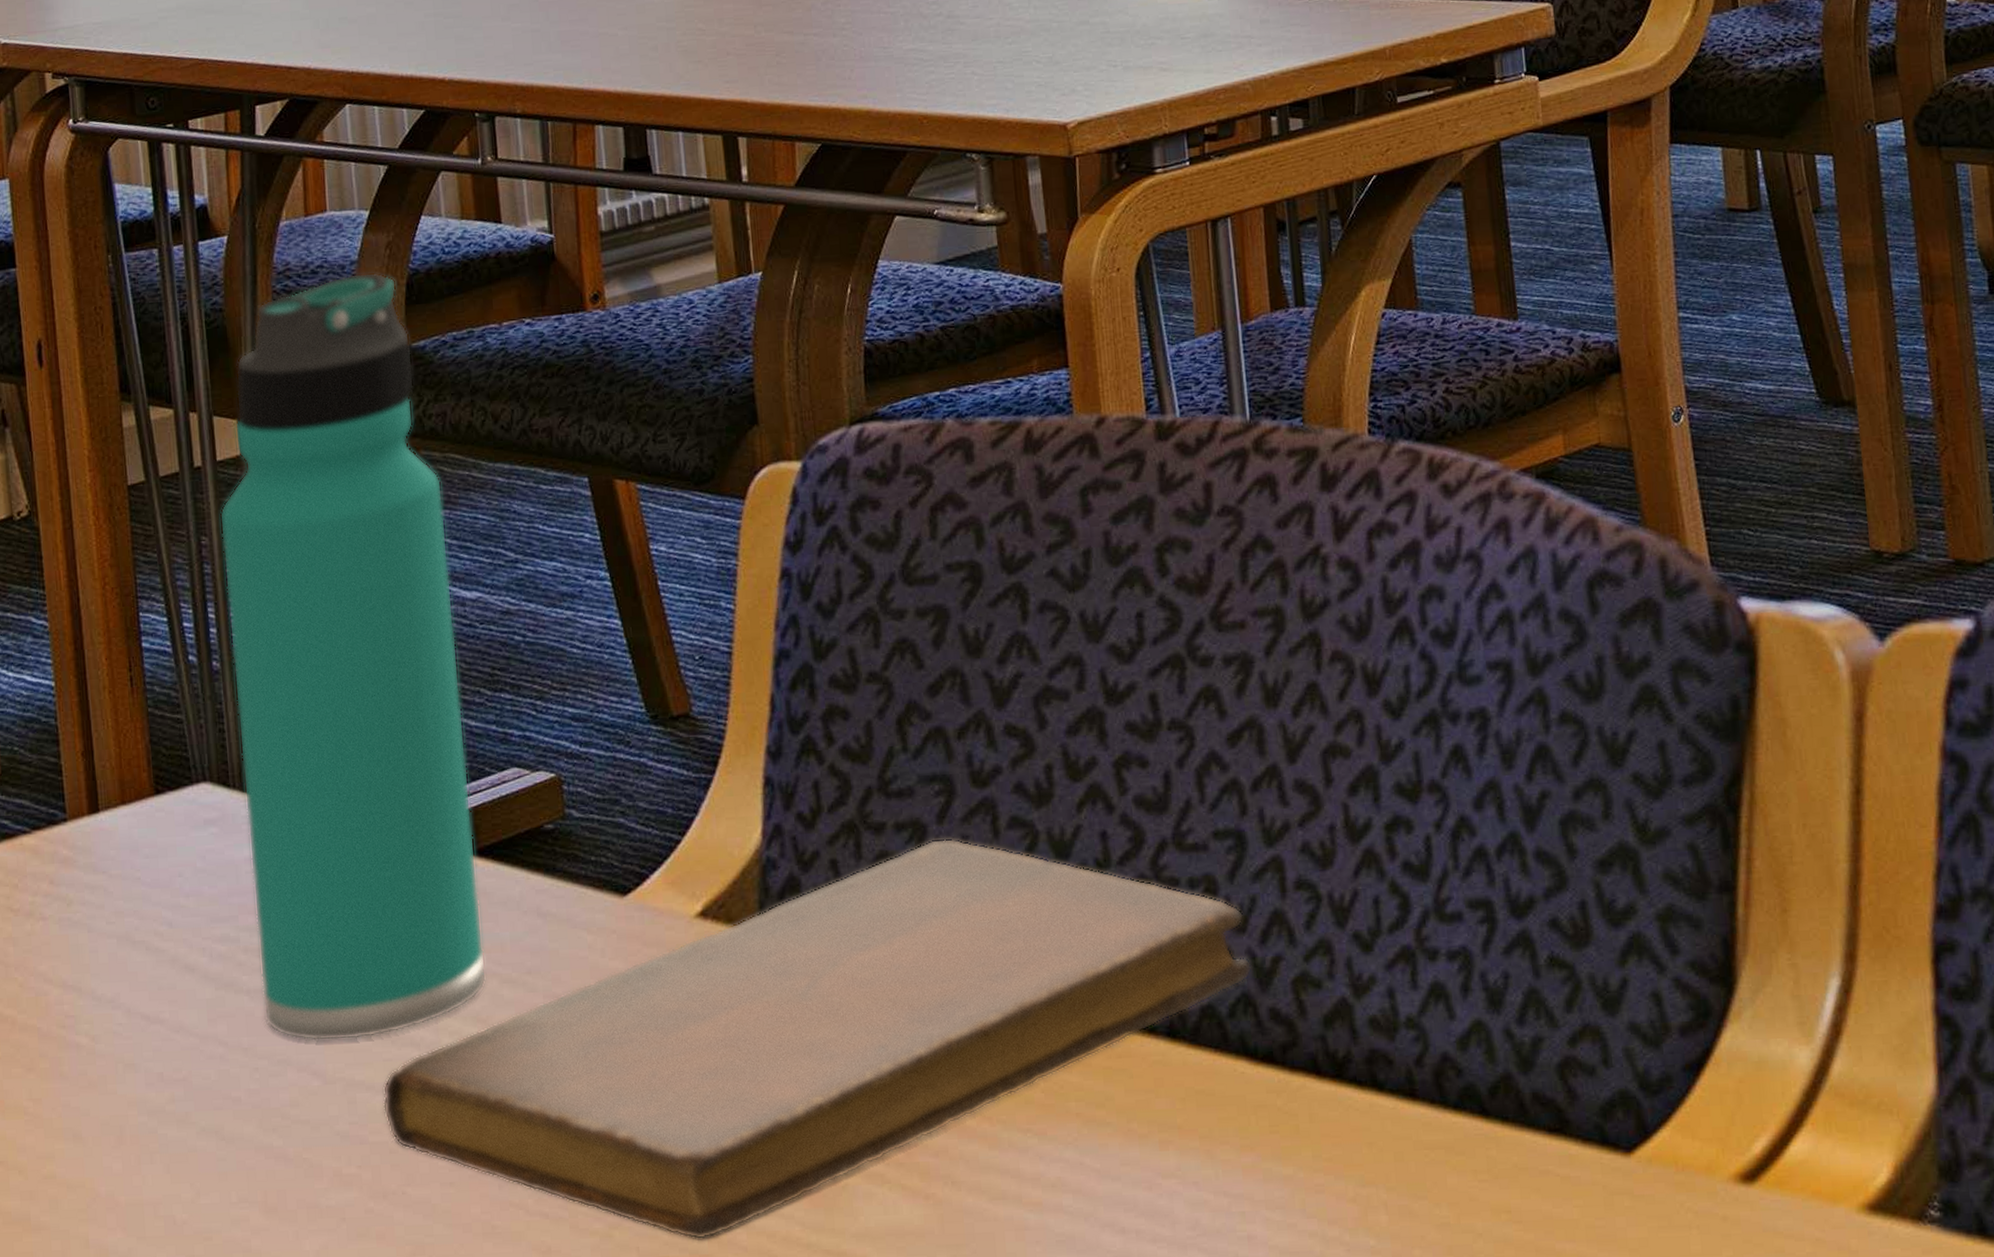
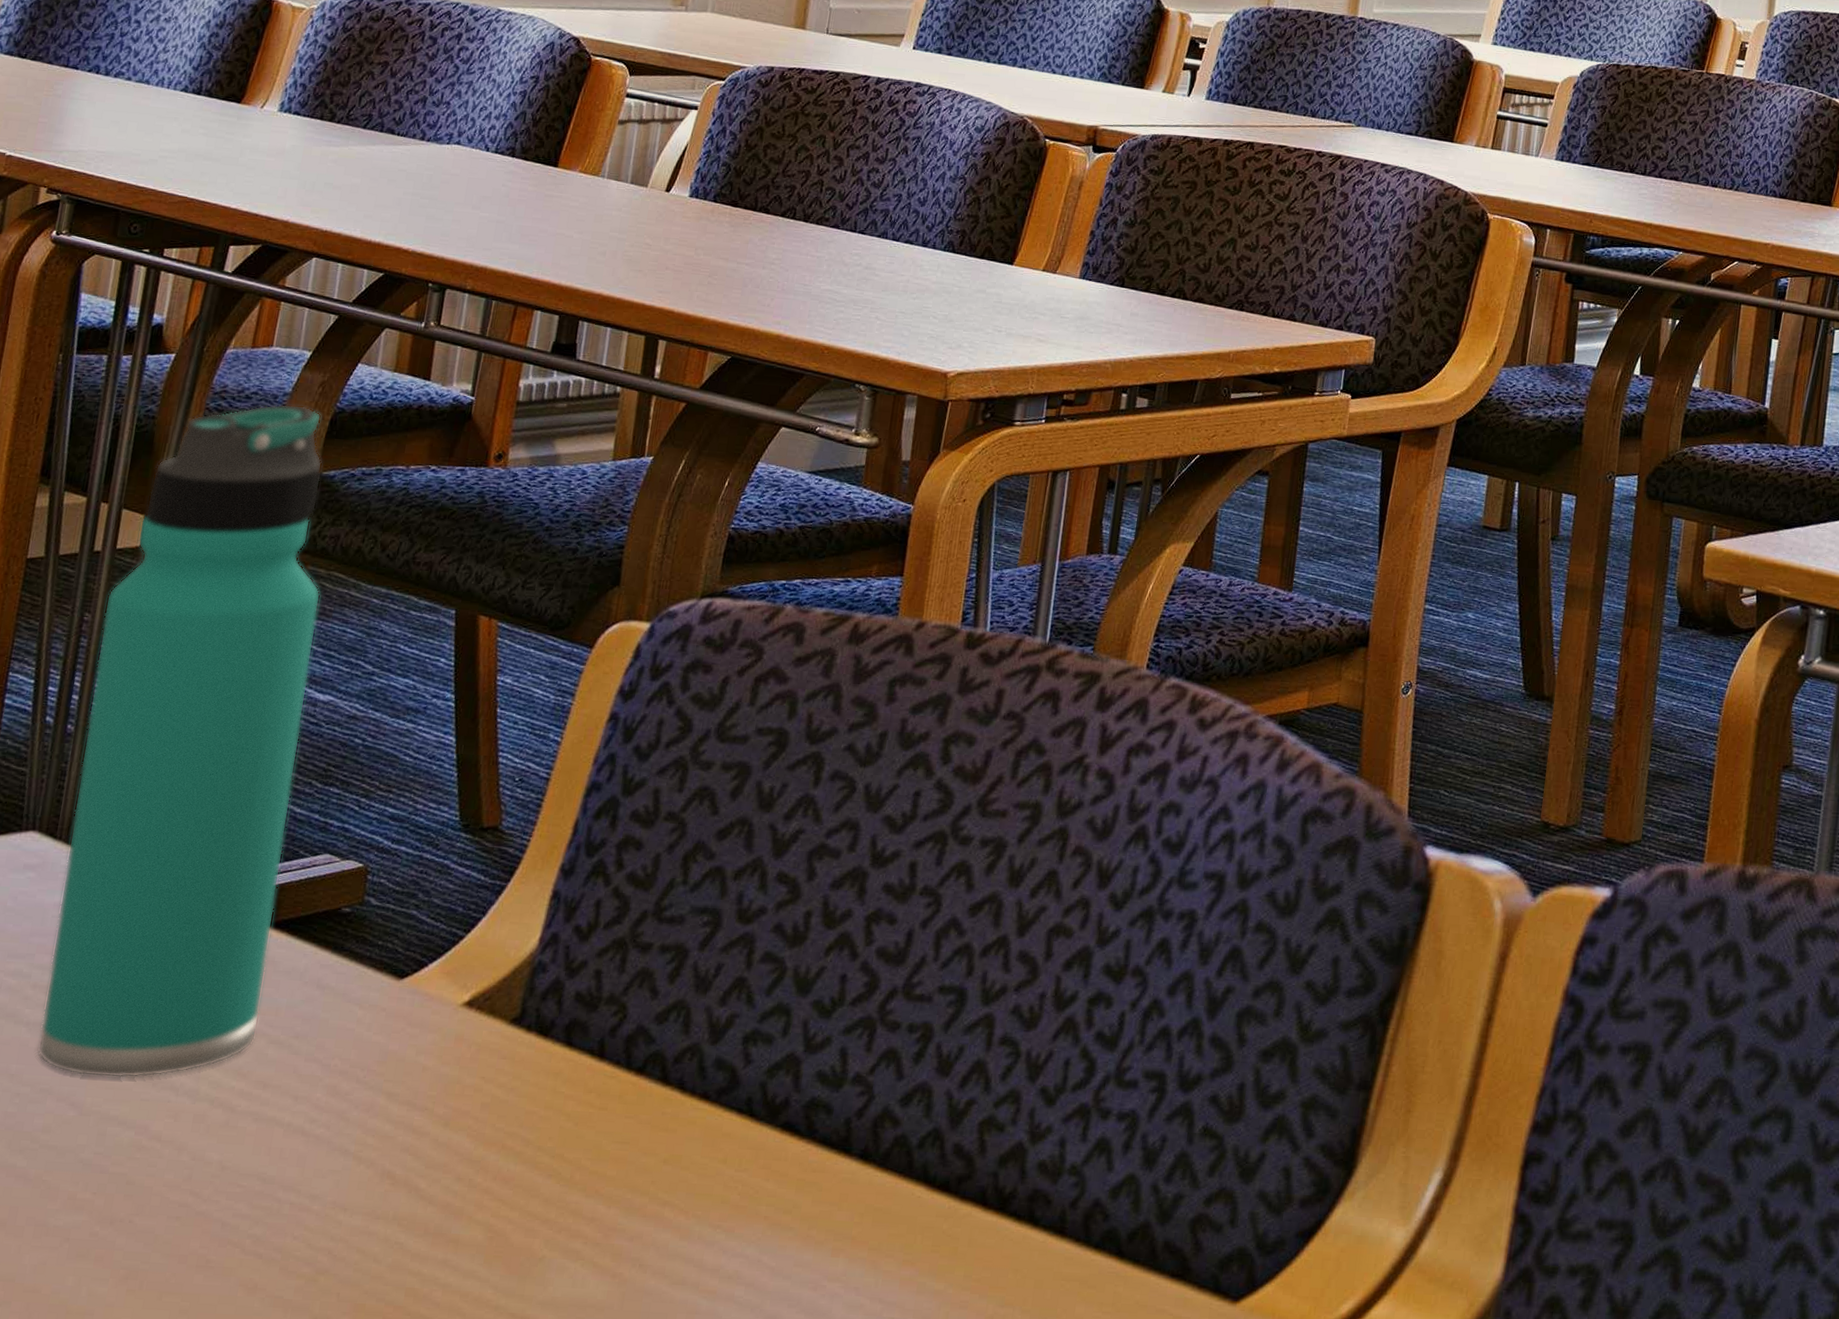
notebook: present [382,838,1252,1240] -> none [129,963,950,1293]

